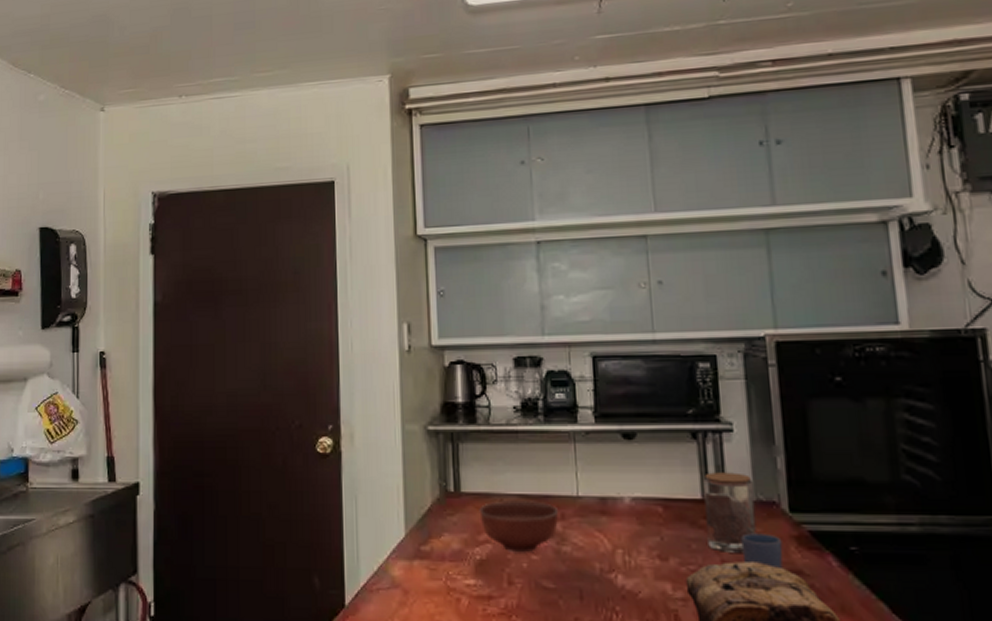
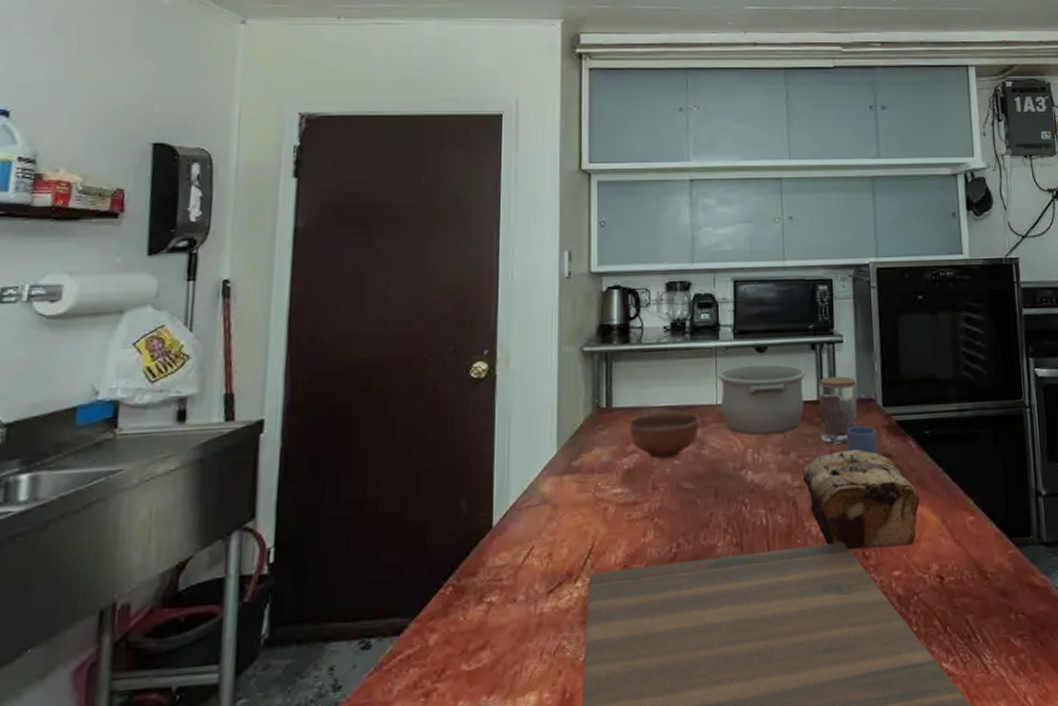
cooking pot: none [577,453,688,535] -> present [717,364,807,435]

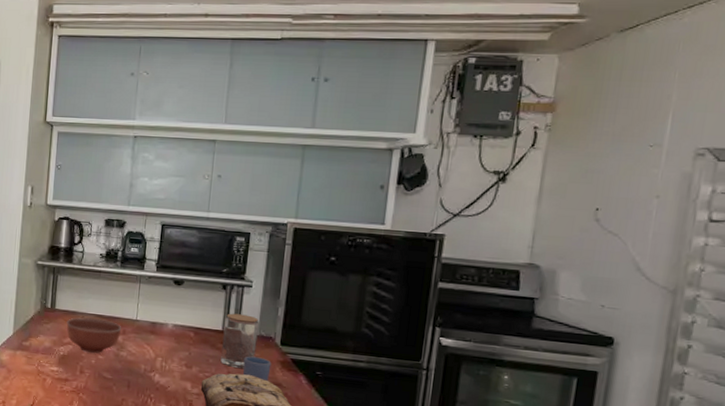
cooking pot: present [717,364,807,435] -> none [139,293,216,351]

